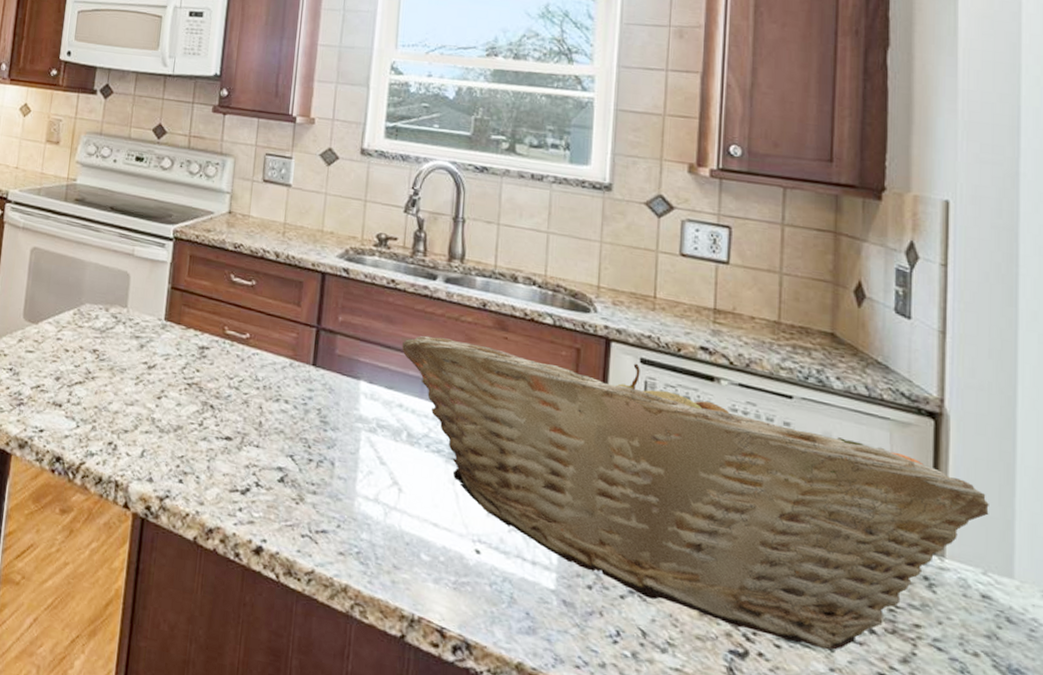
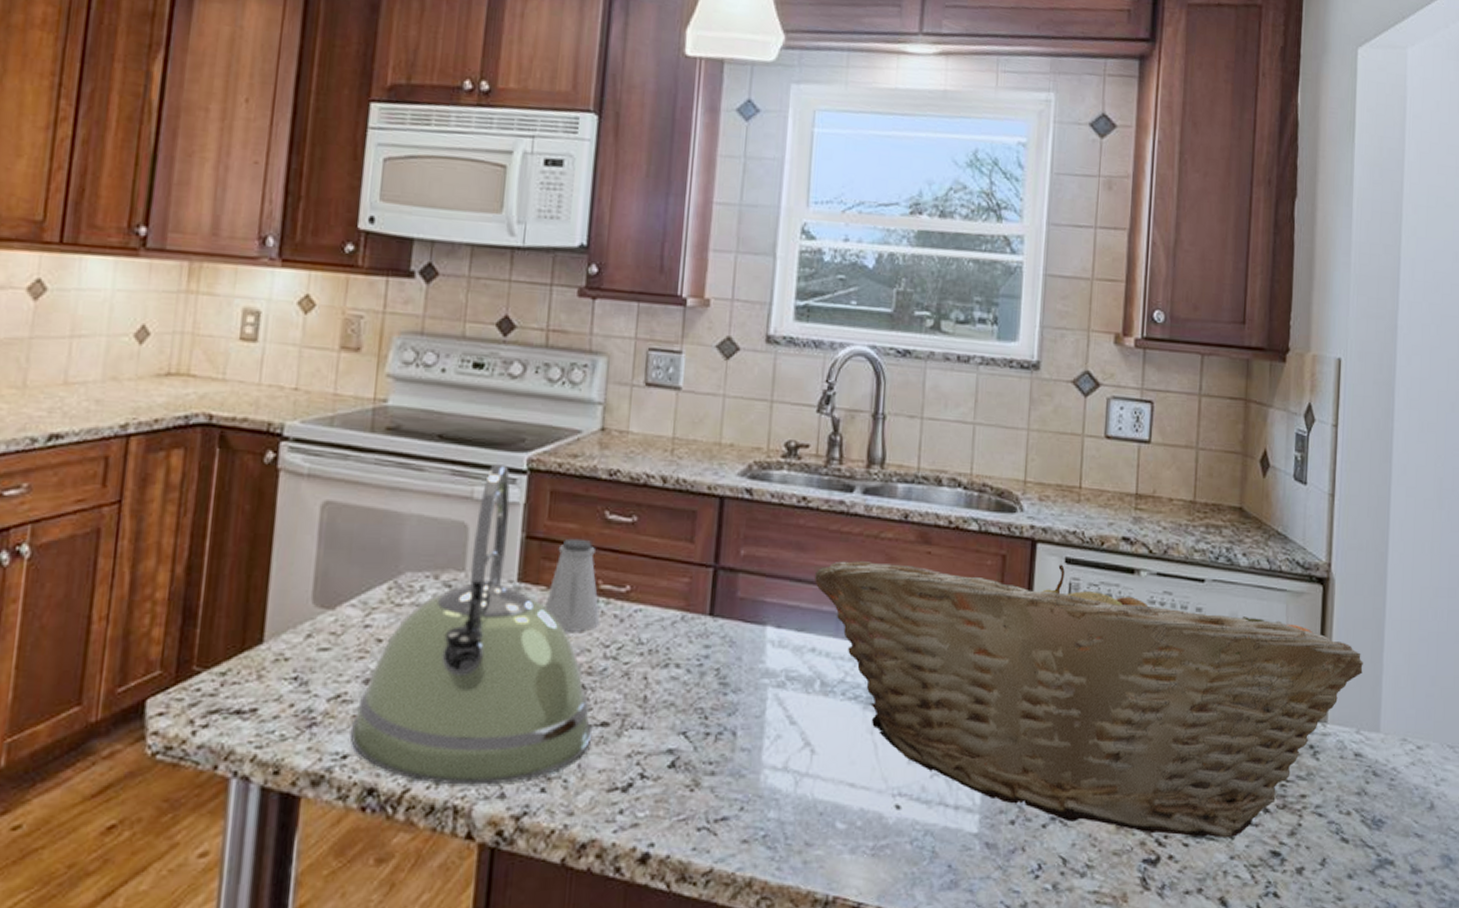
kettle: none [45,231,218,471] -> present [350,464,591,785]
saltshaker: none [184,292,226,365] -> present [545,538,601,633]

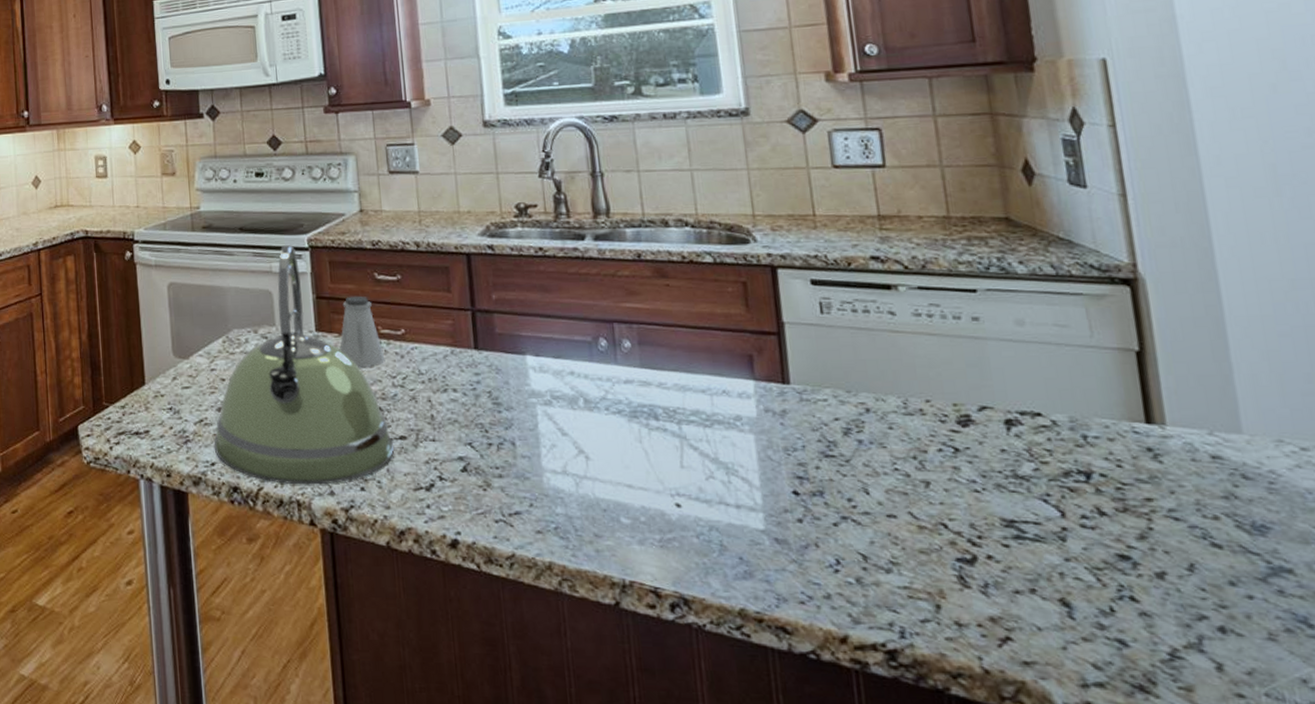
fruit basket: present [815,561,1363,839] -> none [562,286,1205,541]

